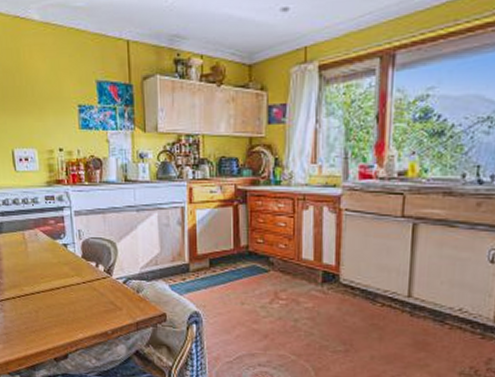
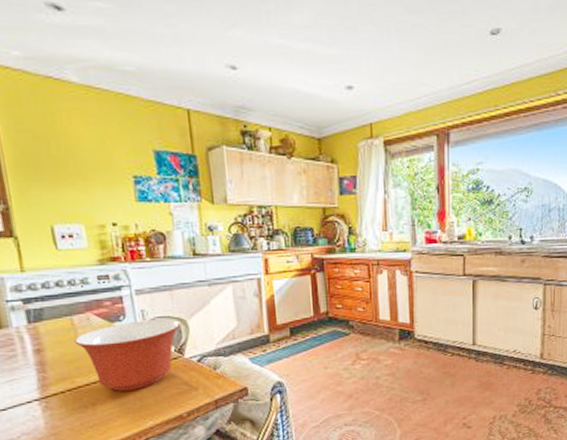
mixing bowl: none [24,240,111,303] -> present [74,319,181,391]

